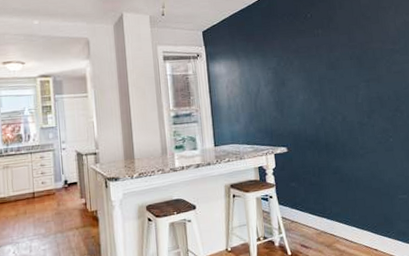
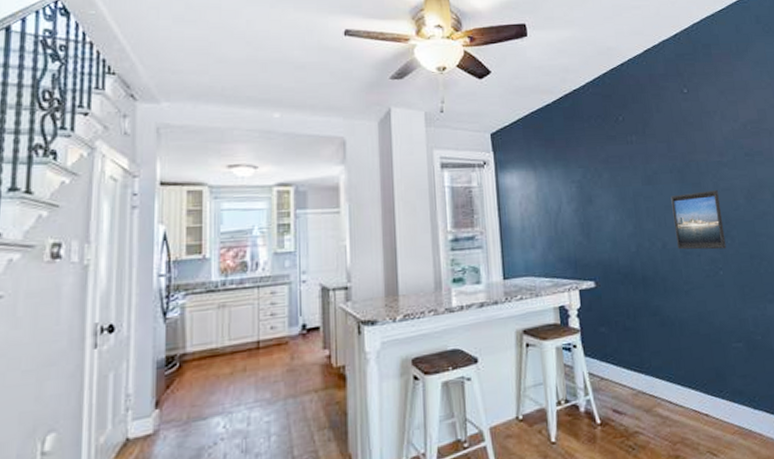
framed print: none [350,73,396,122] -> present [671,190,727,250]

